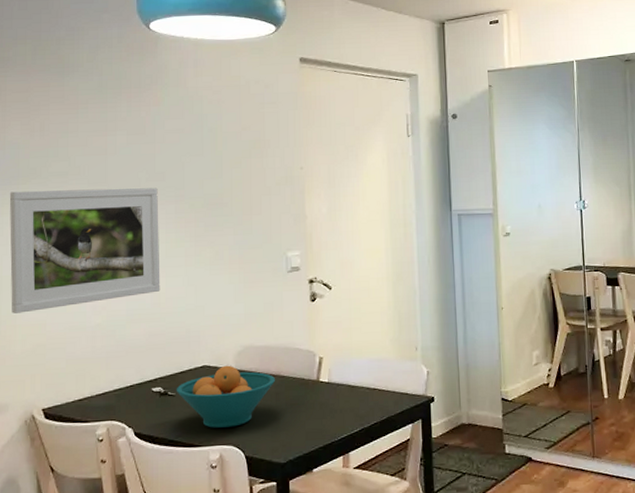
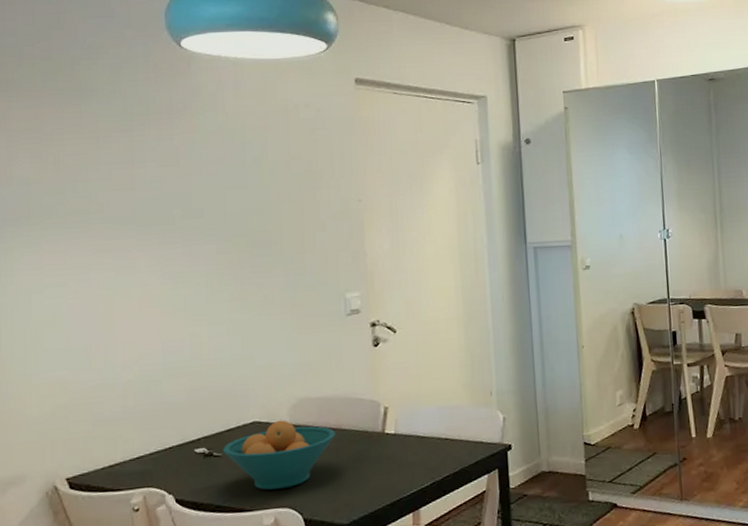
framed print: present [9,188,160,314] -> none [19,225,202,372]

